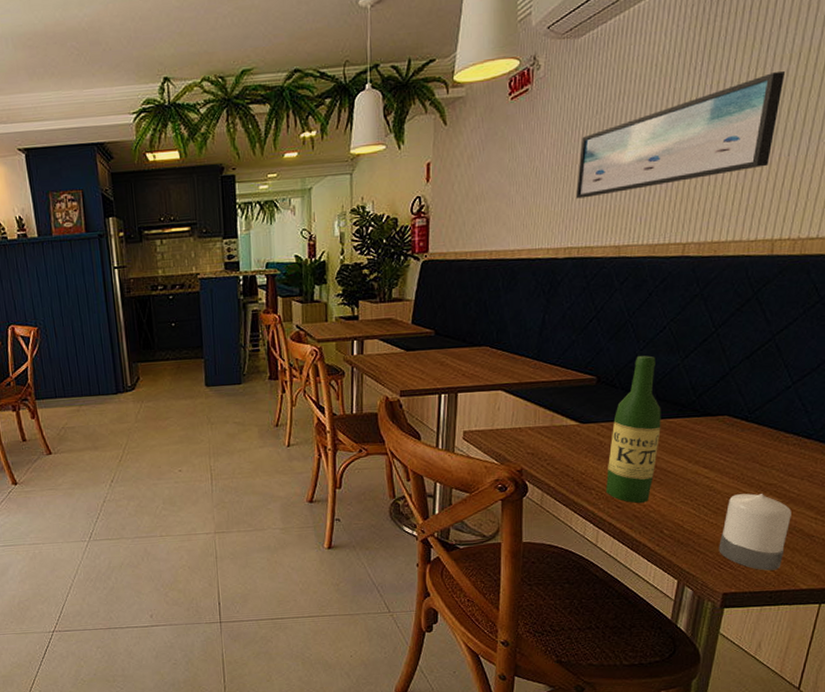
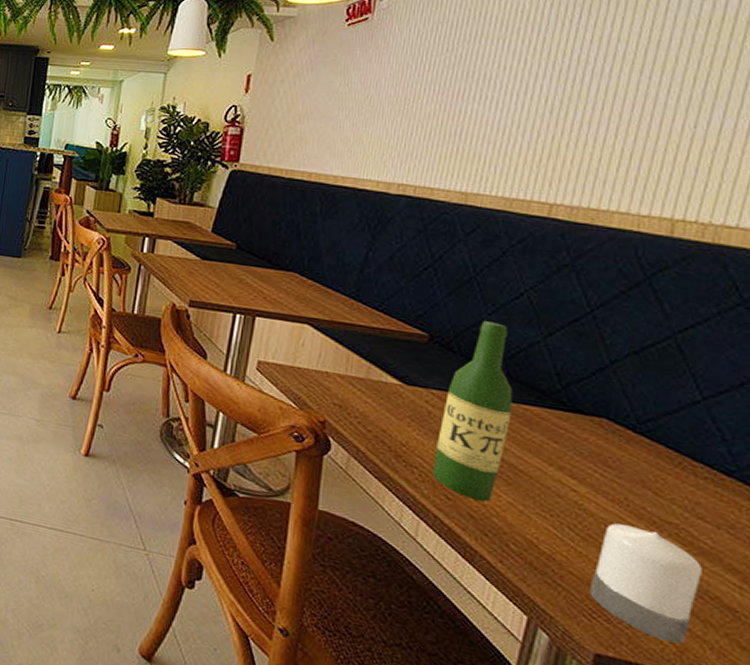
wall art: present [577,71,786,199] -> none [417,36,691,136]

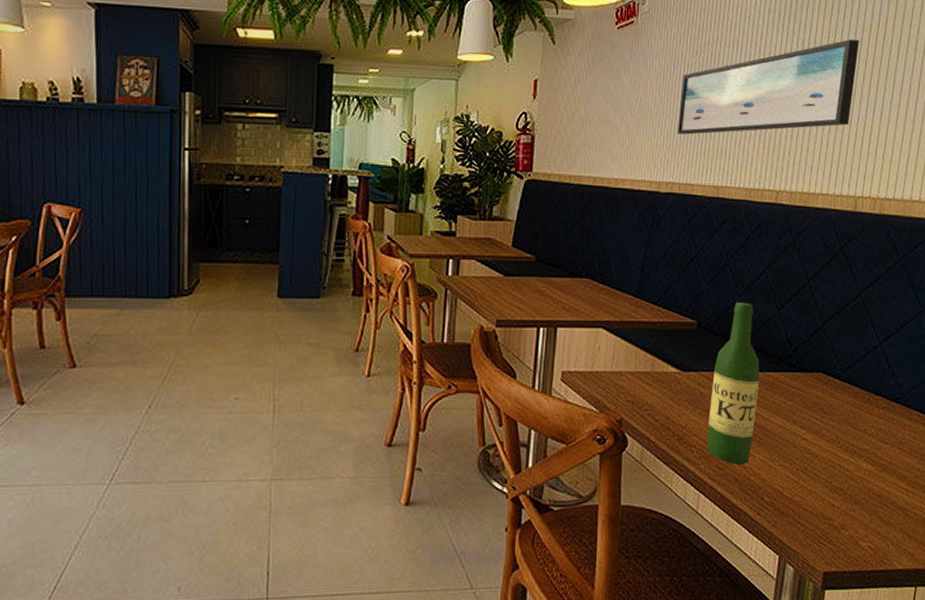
wall art: none [417,36,691,136] -> present [678,39,860,135]
candle: present [589,523,702,644] -> none [818,459,885,547]

